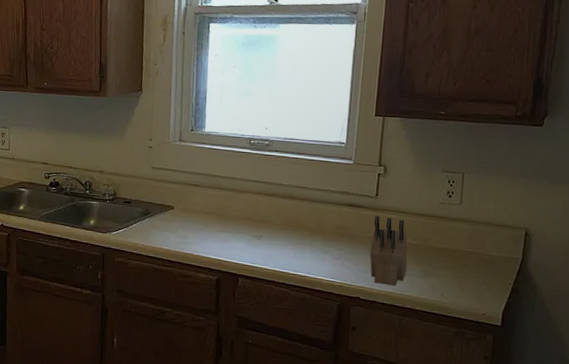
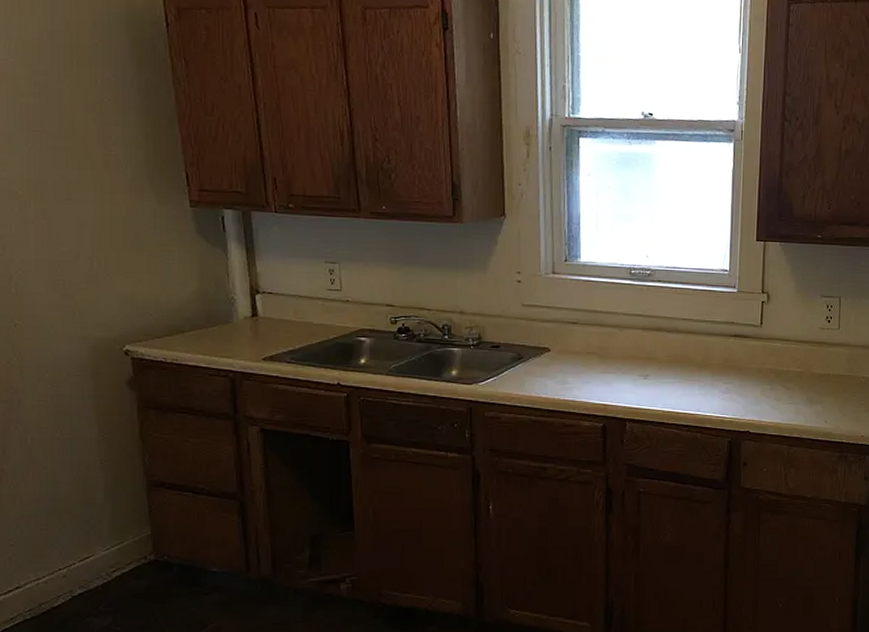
knife block: present [369,215,408,285] -> none [757,345,793,415]

